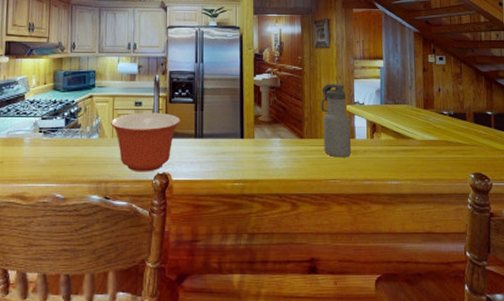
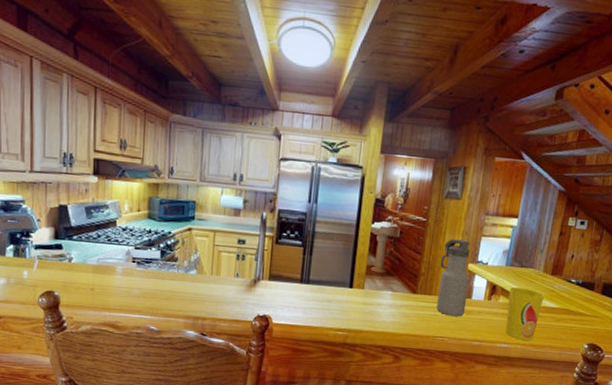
mixing bowl: present [110,112,180,172] -> none [209,251,286,313]
cup: none [388,124,423,175] -> present [505,287,545,341]

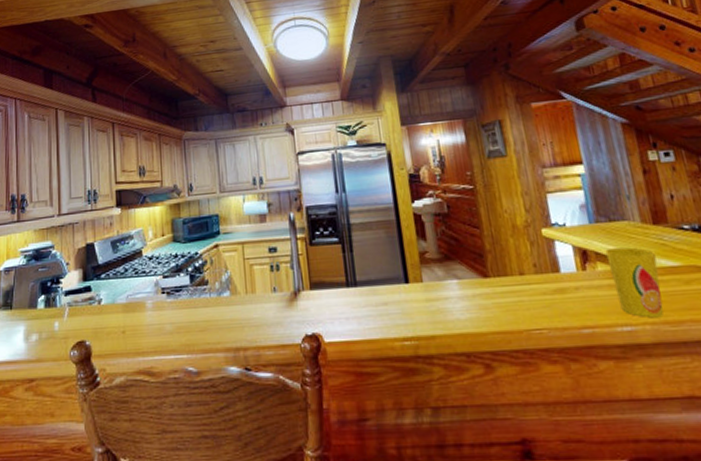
water bottle: present [436,239,471,317] -> none [504,201,559,300]

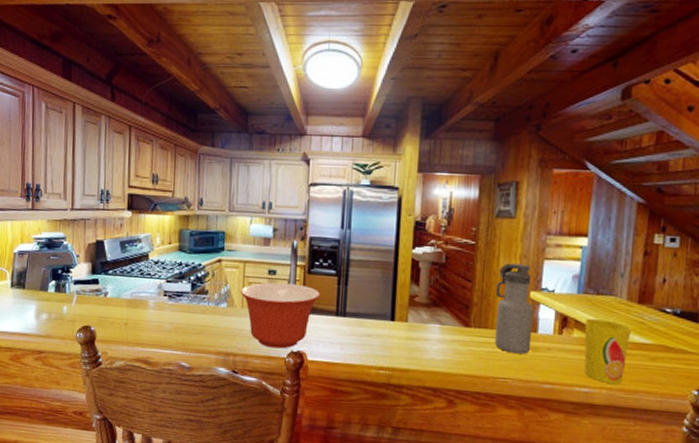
mixing bowl: none [241,258,326,335] -> present [240,282,320,349]
water bottle: none [504,201,559,300] -> present [495,263,534,354]

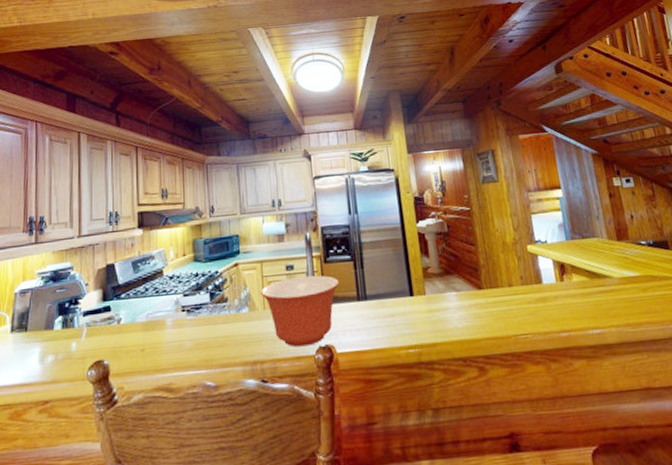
water bottle: present [495,263,534,354] -> none [496,221,541,308]
cup: present [584,319,632,384] -> none [579,260,626,321]

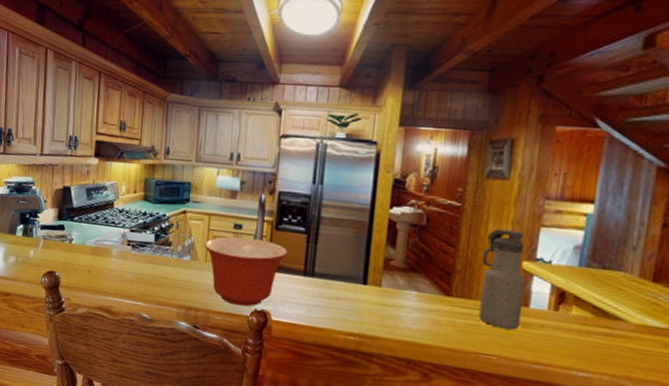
water bottle: none [496,221,541,308] -> present [479,229,526,330]

